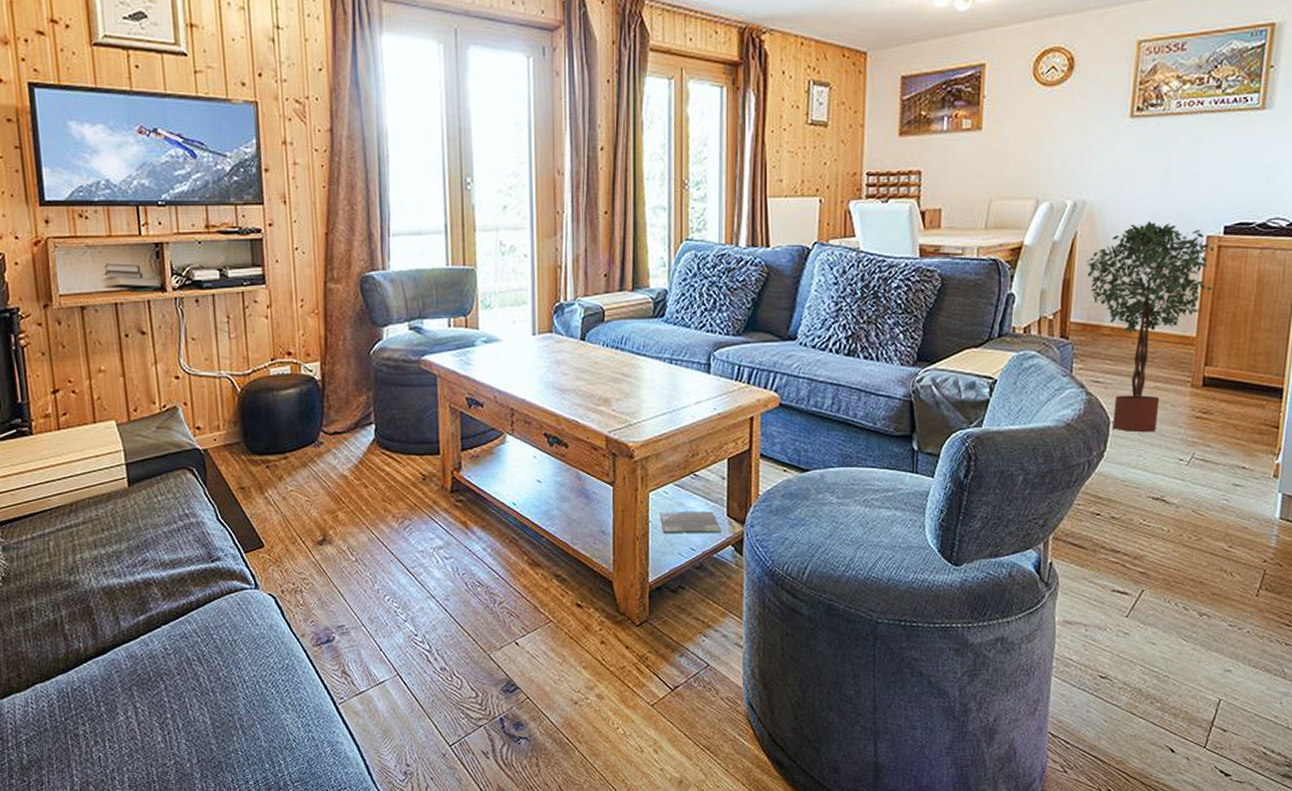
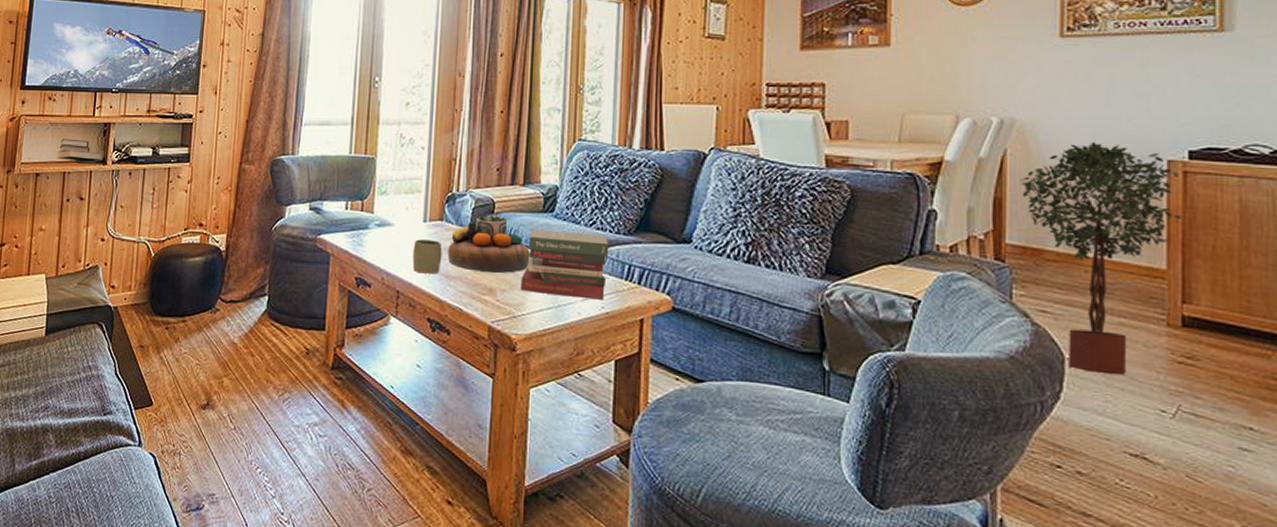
mug: none [524,354,554,389] -> present [412,239,442,274]
decorative bowl: none [559,323,643,382] -> present [447,214,530,273]
books: none [635,335,719,402] -> present [520,229,609,300]
magazine: present [660,511,721,533] -> none [540,411,605,440]

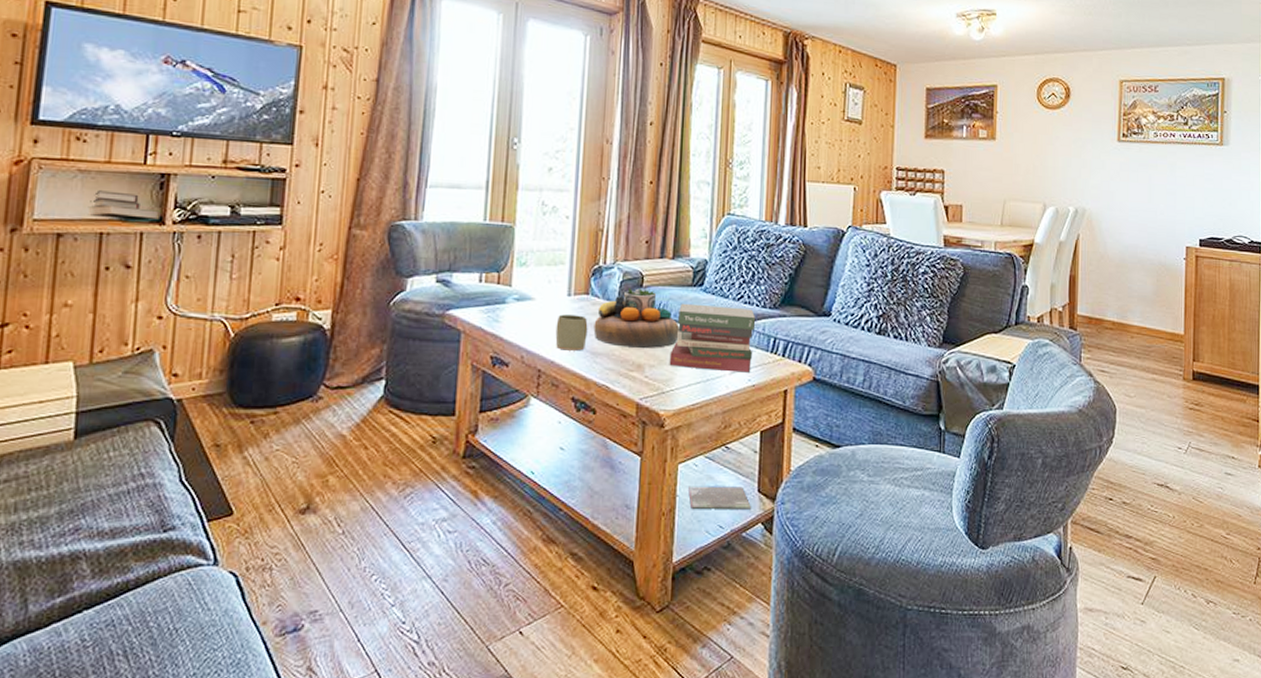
magazine: none [540,411,605,440] -> present [688,486,751,509]
potted tree: present [1020,141,1182,374] -> none [1088,230,1194,420]

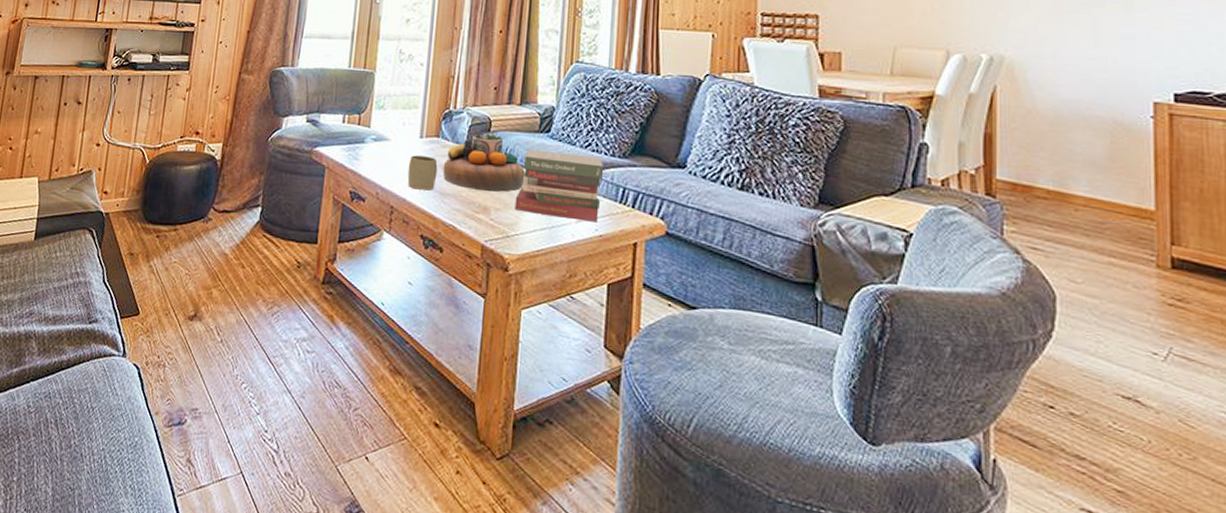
books: present [87,190,161,221] -> none [55,42,104,67]
magazine: present [688,486,751,509] -> none [531,333,597,365]

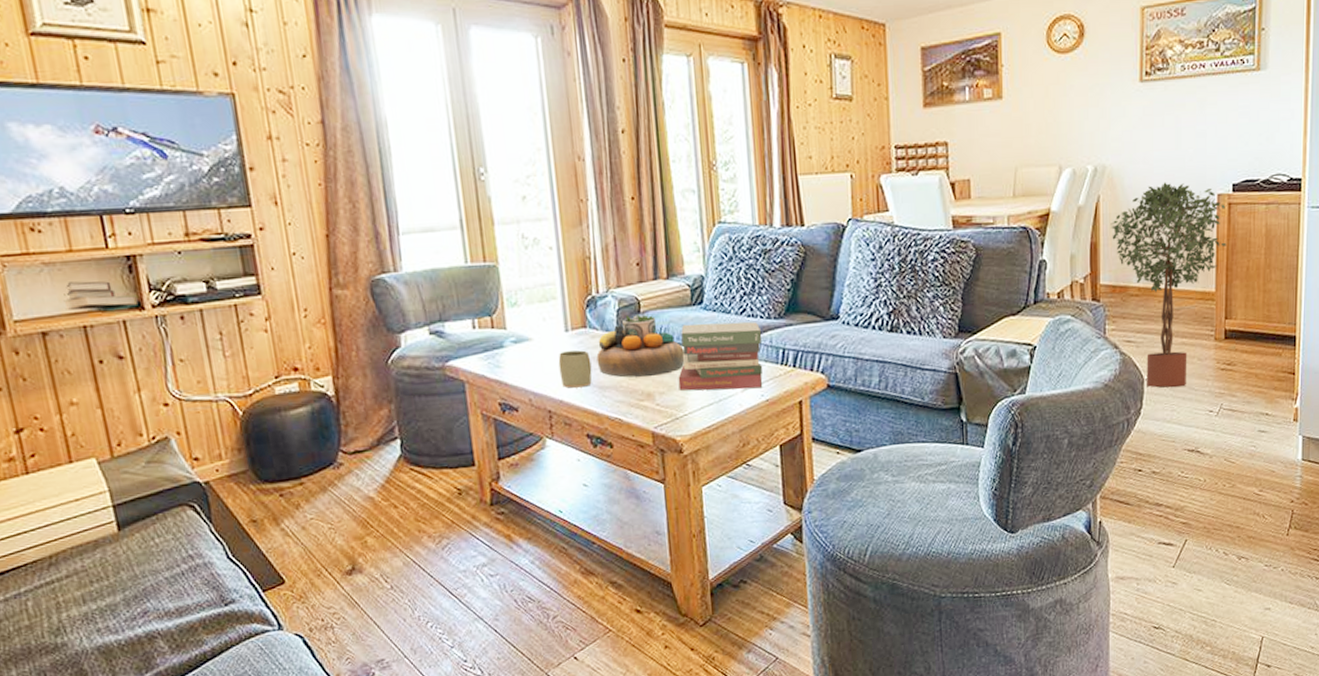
books: none [55,42,104,67] -> present [63,281,139,311]
potted tree: none [1010,81,1169,315] -> present [1110,182,1227,388]

